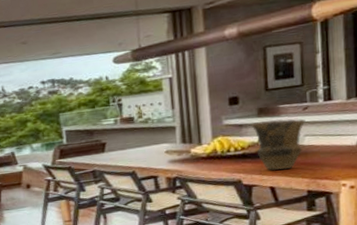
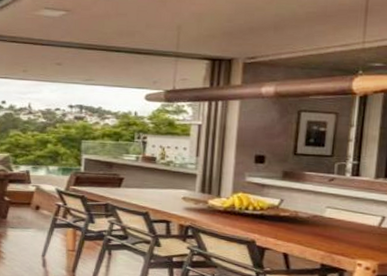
vase: present [251,119,306,170] -> none [273,184,330,239]

